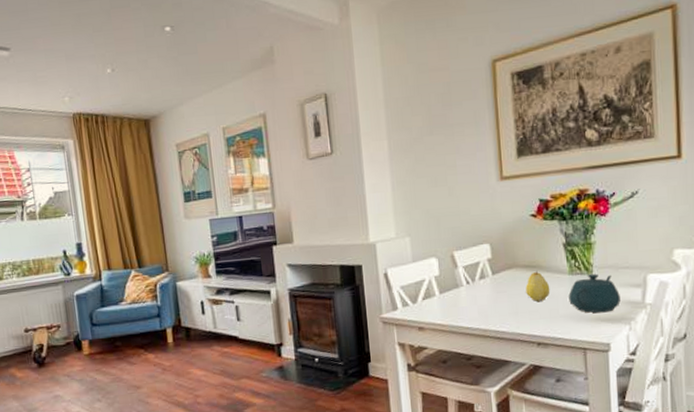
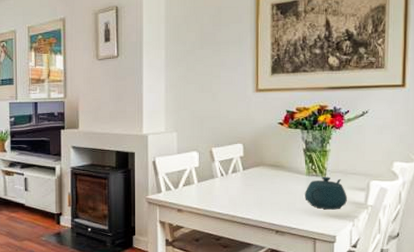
fruit: present [526,271,550,301] -> none [270,170,290,195]

